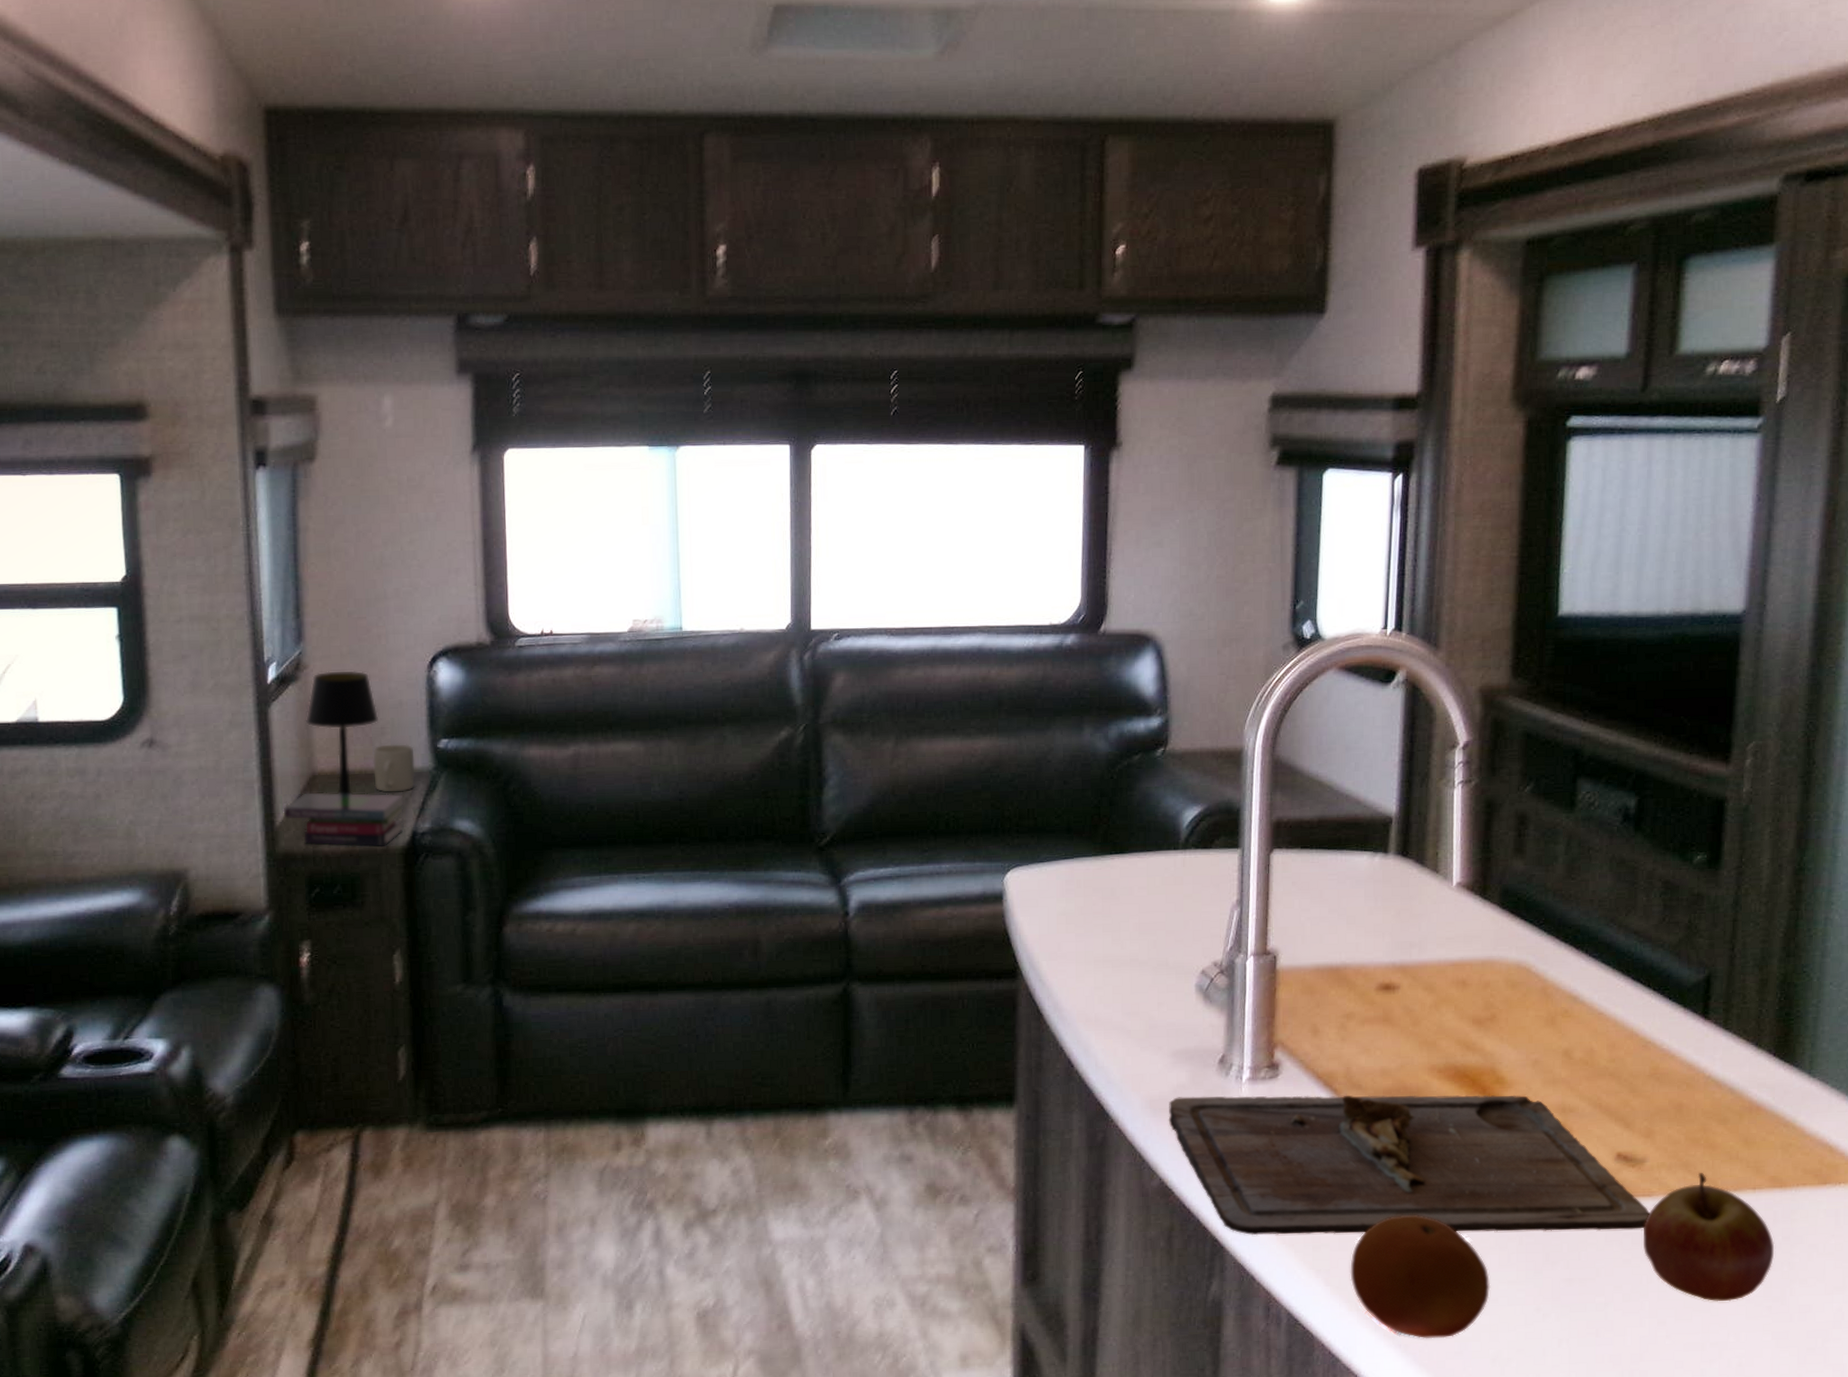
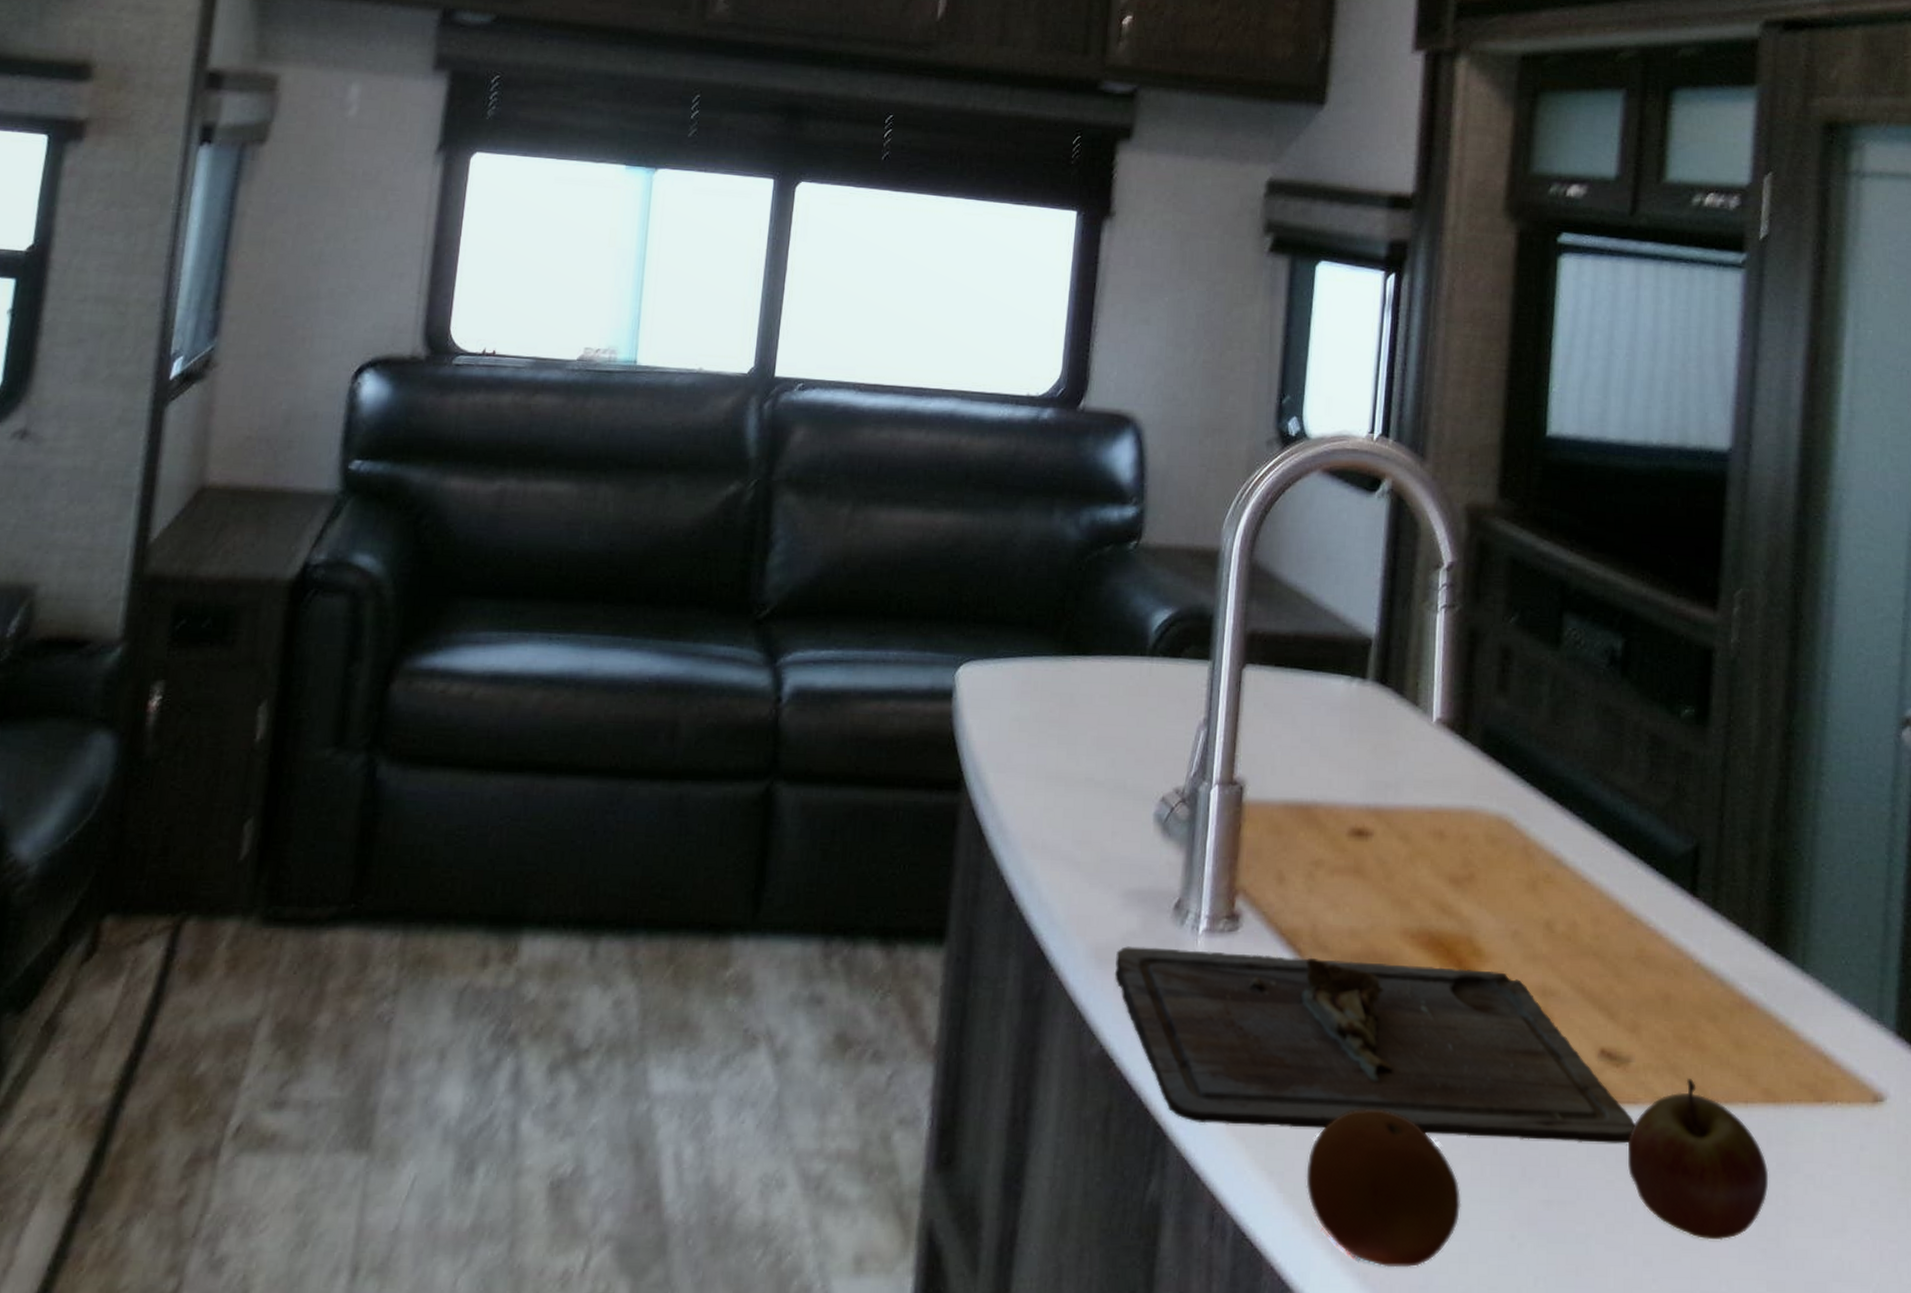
books: present [283,792,403,847] -> none [160,507,300,577]
table lamp: present [305,670,379,795] -> none [204,372,289,514]
mug: present [373,744,415,792] -> none [271,460,321,516]

